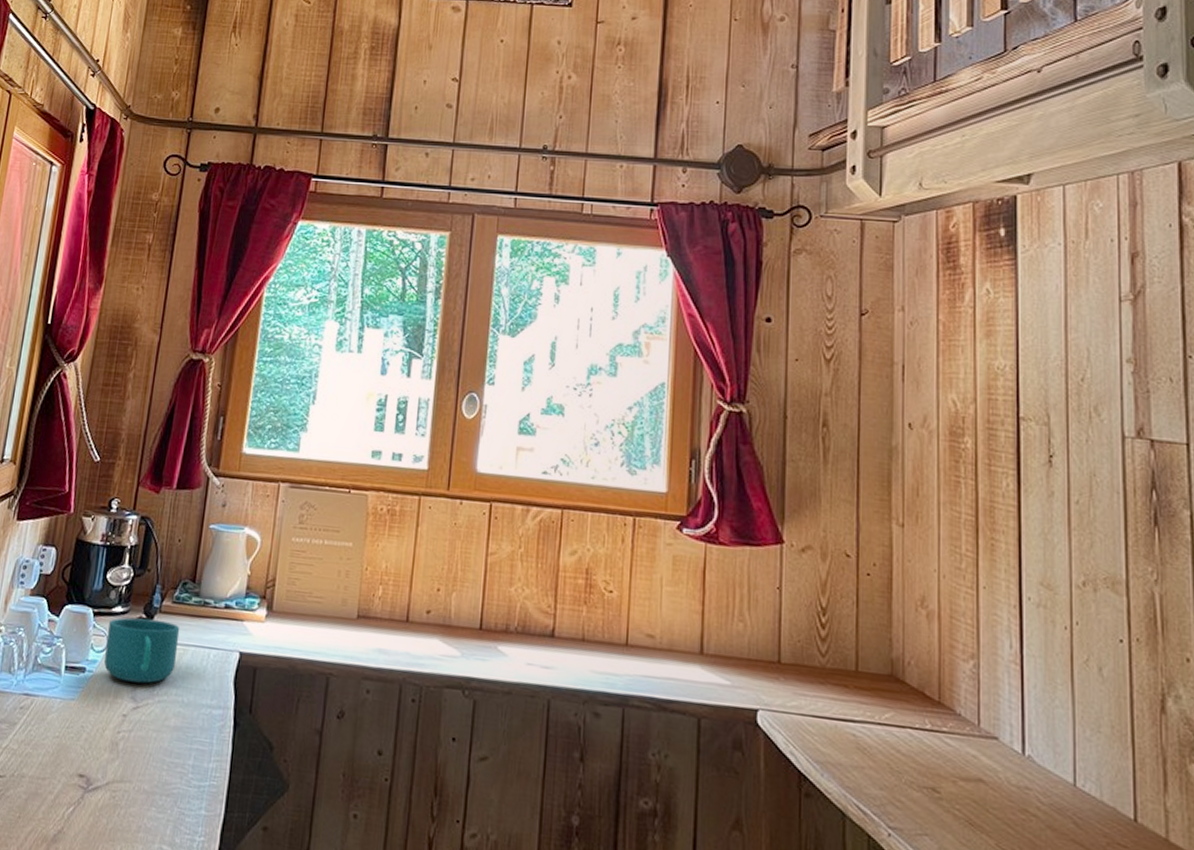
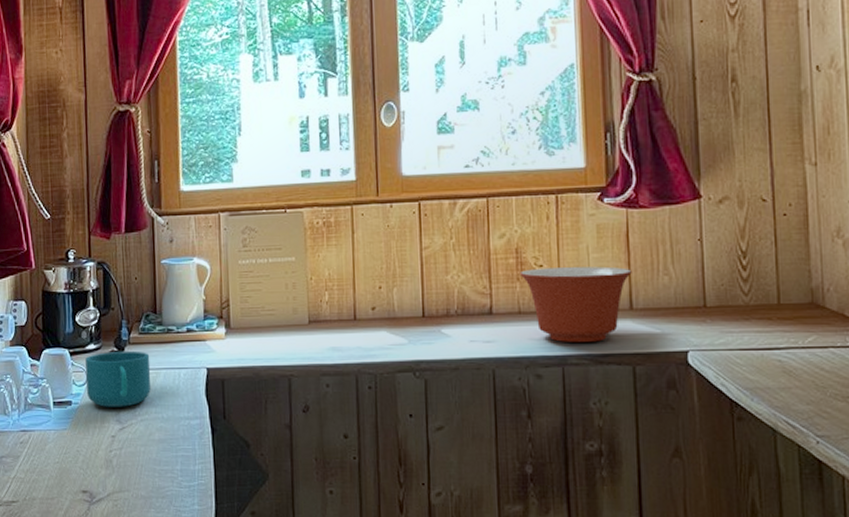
mixing bowl: none [587,593,706,685] -> present [519,266,632,342]

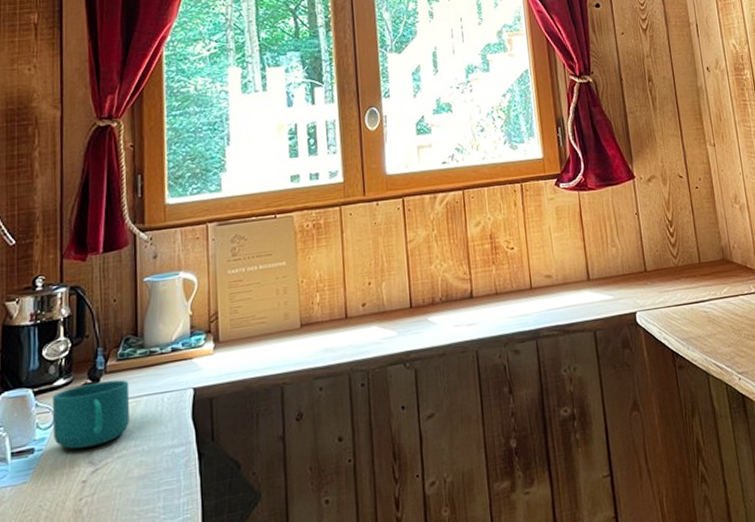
mixing bowl: present [519,266,632,342] -> none [494,243,587,317]

